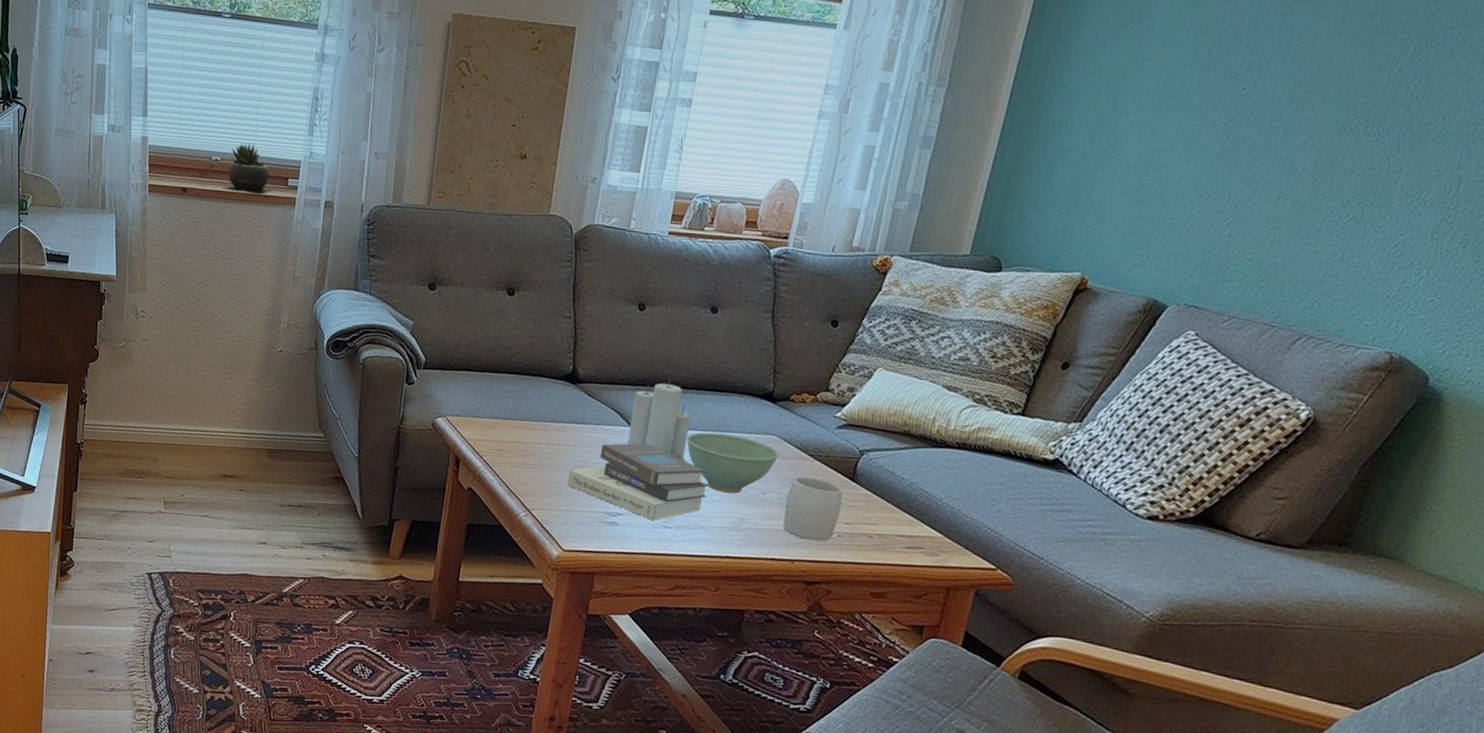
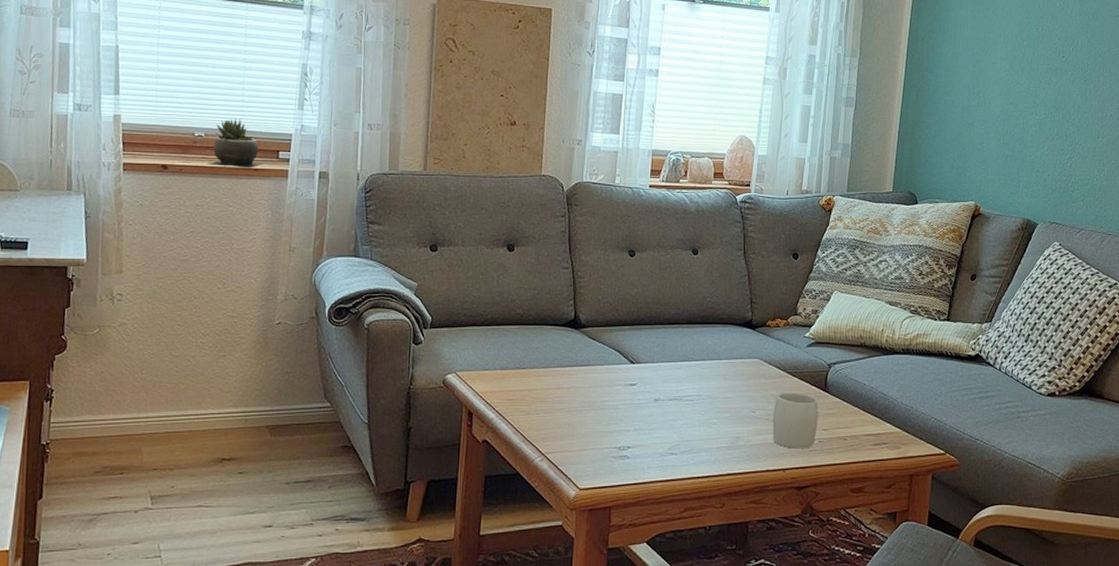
books: present [566,443,709,520] -> none [578,377,706,449]
candle: present [627,378,691,462] -> none [630,316,685,391]
bowl: present [686,432,779,494] -> none [682,361,762,415]

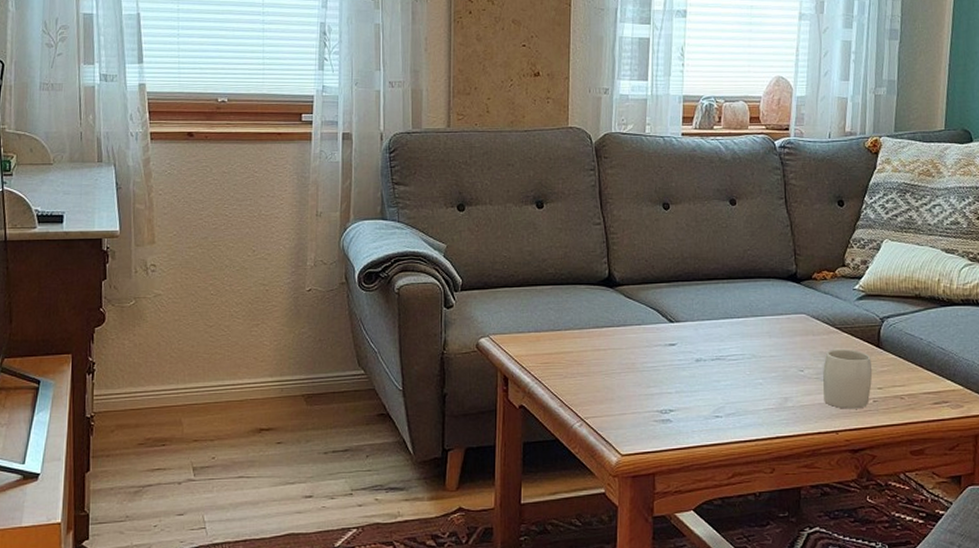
succulent plant: present [206,118,264,168] -> none [230,82,287,133]

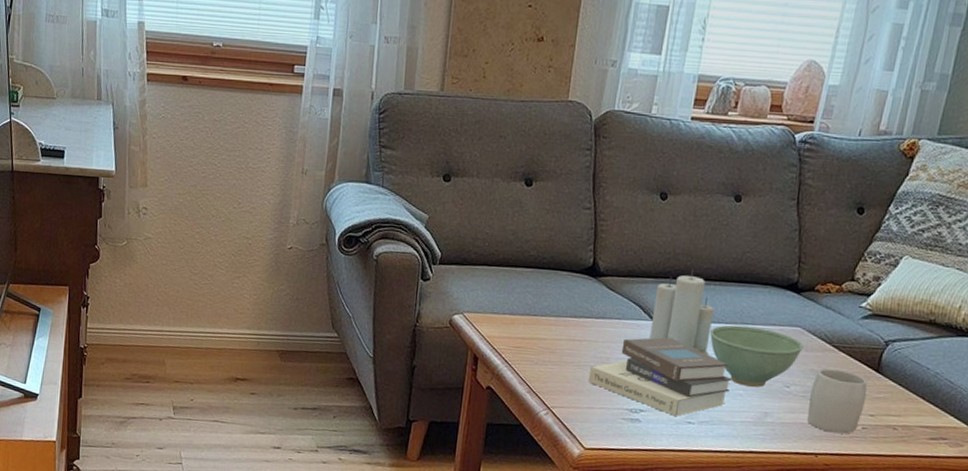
books: none [617,336,751,412] -> present [588,337,732,416]
candle: none [669,271,726,350] -> present [649,269,715,356]
bowl: none [724,318,810,375] -> present [709,325,803,387]

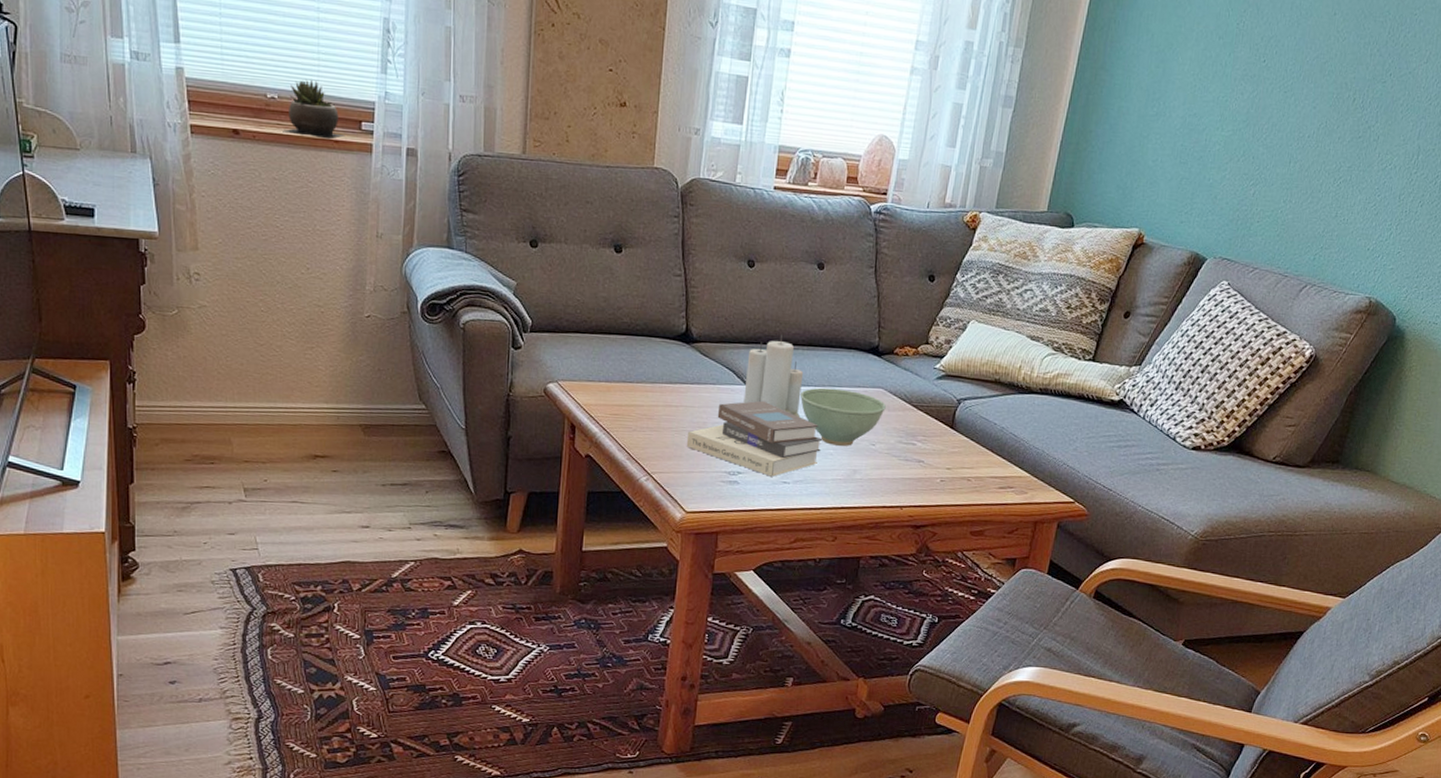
succulent plant: none [223,27,279,83] -> present [281,79,345,140]
mug: present [807,368,867,434] -> none [892,426,944,487]

